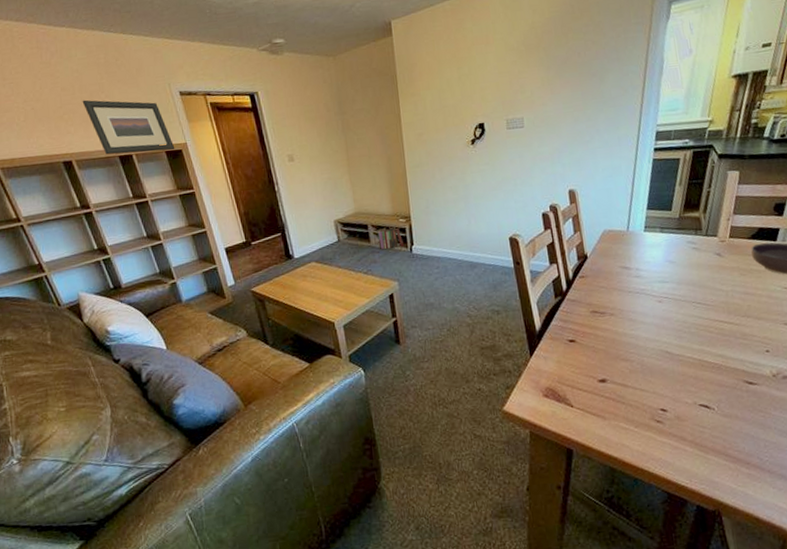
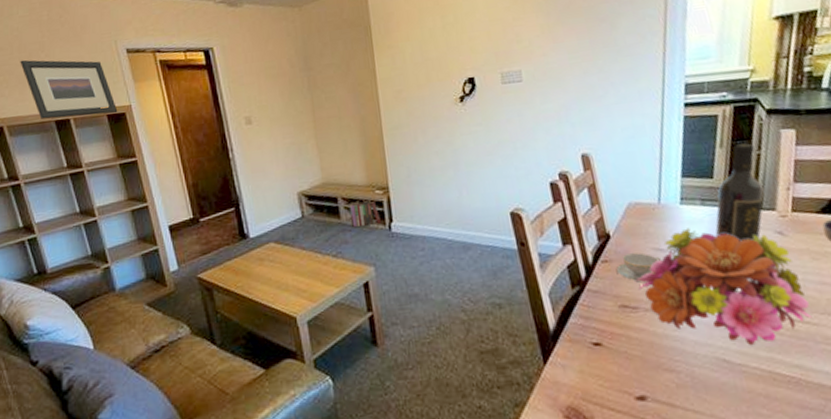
teacup: none [590,270,625,292] -> present [616,253,661,281]
flower bouquet: none [605,250,736,341] -> present [636,228,813,346]
wine bottle: none [669,182,710,261] -> present [715,143,765,242]

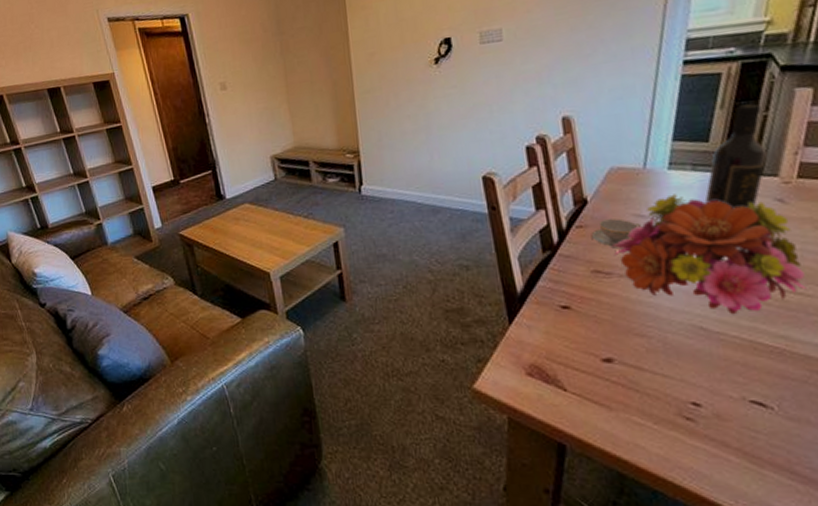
picture frame: present [20,60,118,119] -> none [13,31,103,88]
books: present [349,198,381,228] -> none [320,162,351,191]

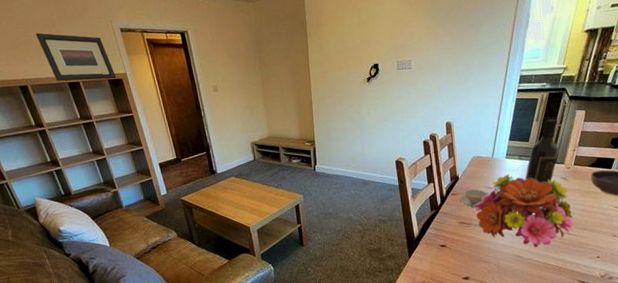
picture frame: none [13,31,103,88] -> present [35,33,117,81]

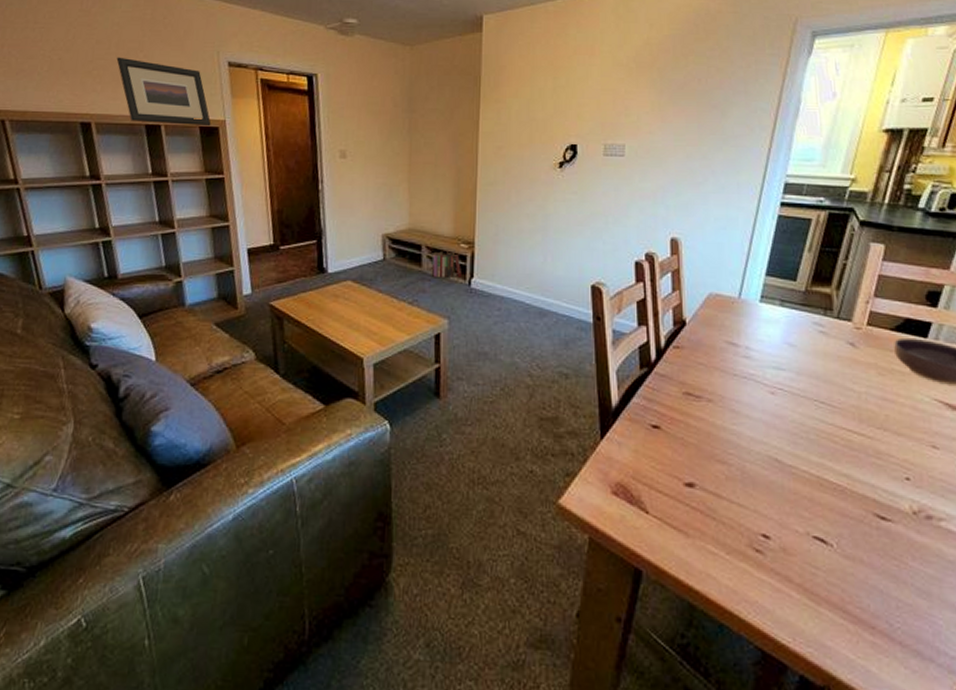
books: none [287,148,308,168] -> present [431,250,462,279]
teacup: present [460,189,489,207] -> none [686,343,731,371]
flower bouquet: present [472,174,575,248] -> none [704,326,868,450]
wine bottle: present [524,119,560,184] -> none [788,251,844,348]

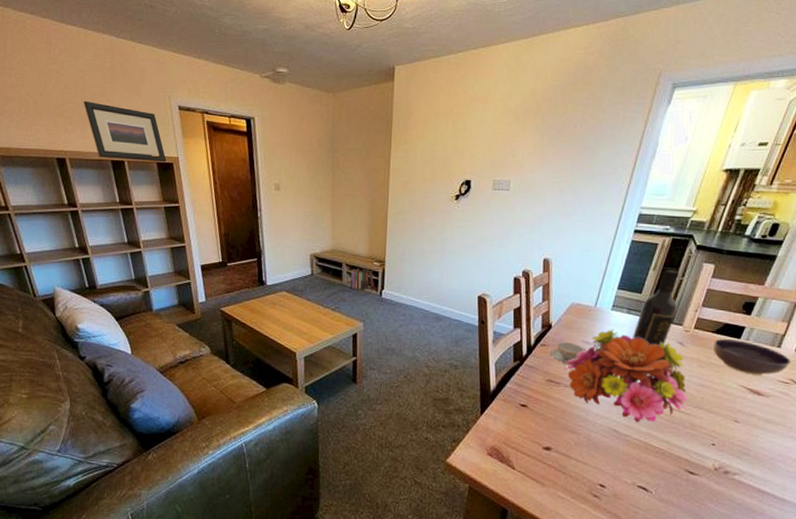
teacup: none [686,343,731,371] -> present [550,342,586,364]
flower bouquet: none [704,326,868,450] -> present [564,329,687,423]
wine bottle: none [788,251,844,348] -> present [632,270,679,346]

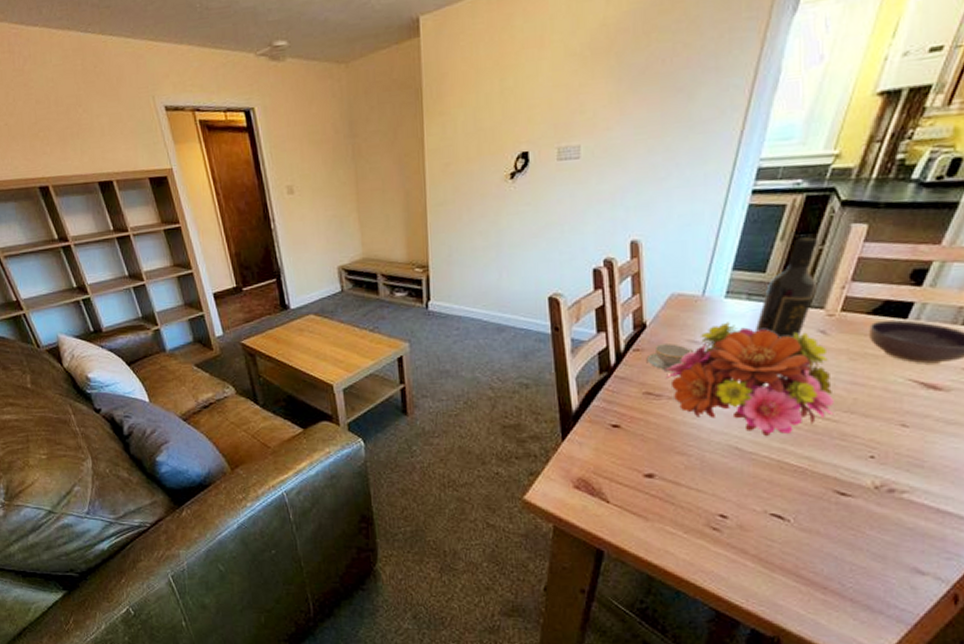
picture frame: present [83,100,167,163] -> none [58,114,160,180]
books: present [350,267,374,290] -> none [388,275,418,305]

